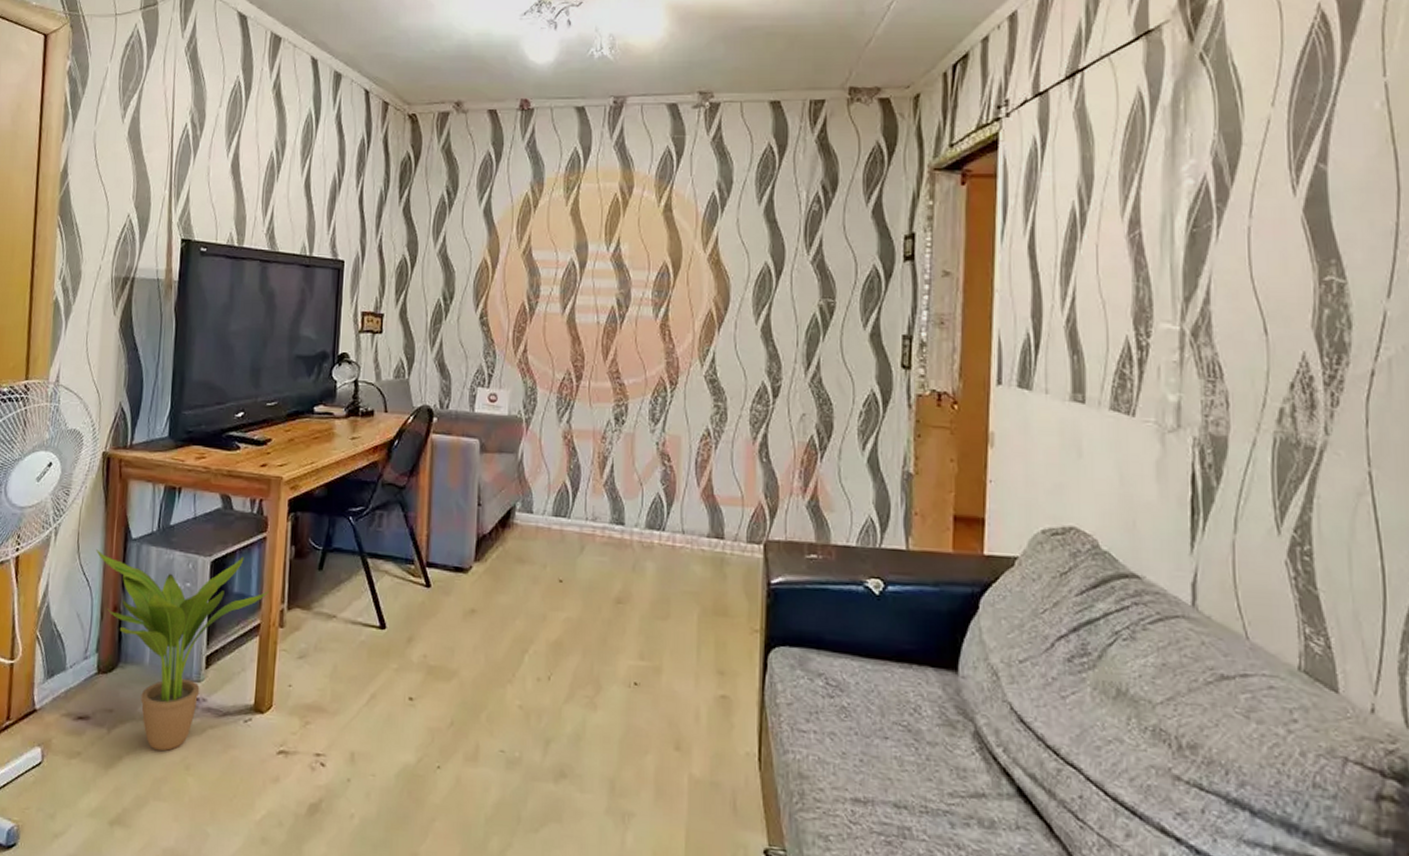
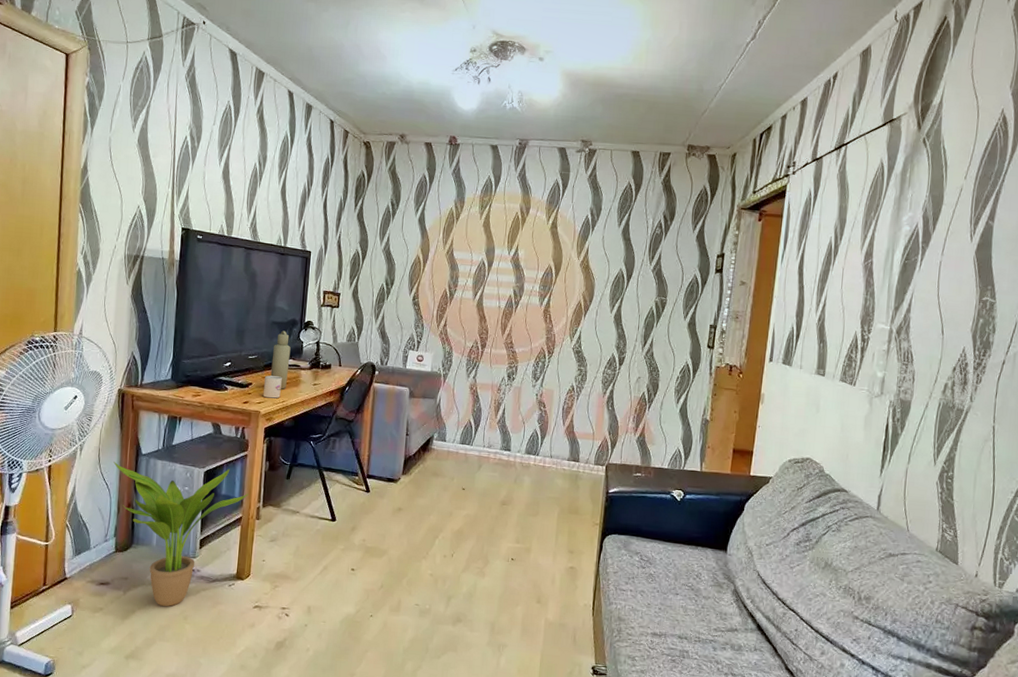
mug: none [285,428,311,459] -> present [262,375,283,399]
bottle: none [295,367,321,446] -> present [270,330,291,390]

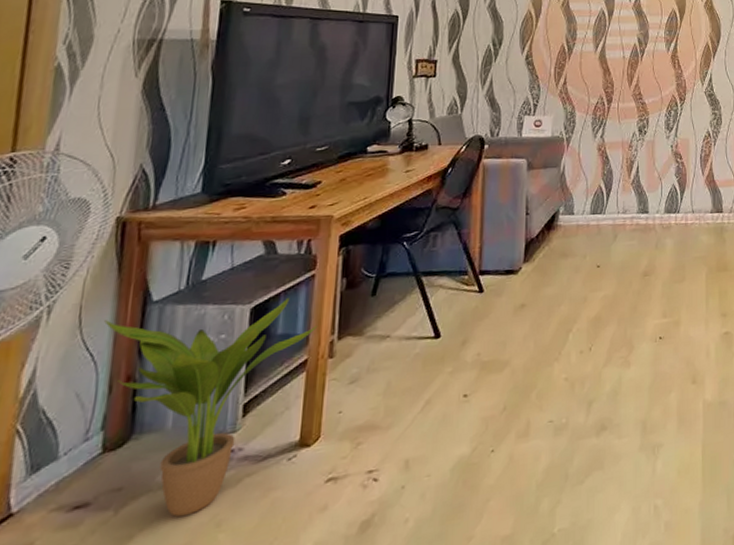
mug: present [262,375,283,399] -> none [336,167,364,197]
bottle: present [270,330,291,390] -> none [347,111,374,184]

